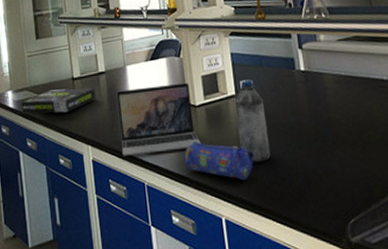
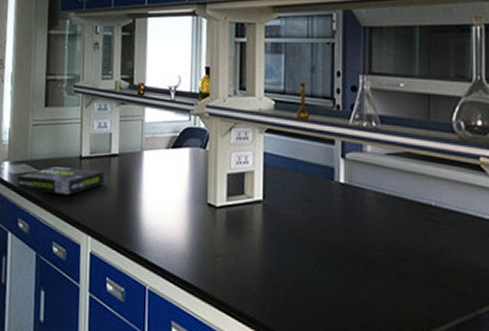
laptop: present [116,82,201,156] -> none [125,177,216,254]
pencil case: present [184,142,256,181] -> none [195,247,276,299]
water bottle: present [235,79,271,163] -> none [260,185,294,281]

